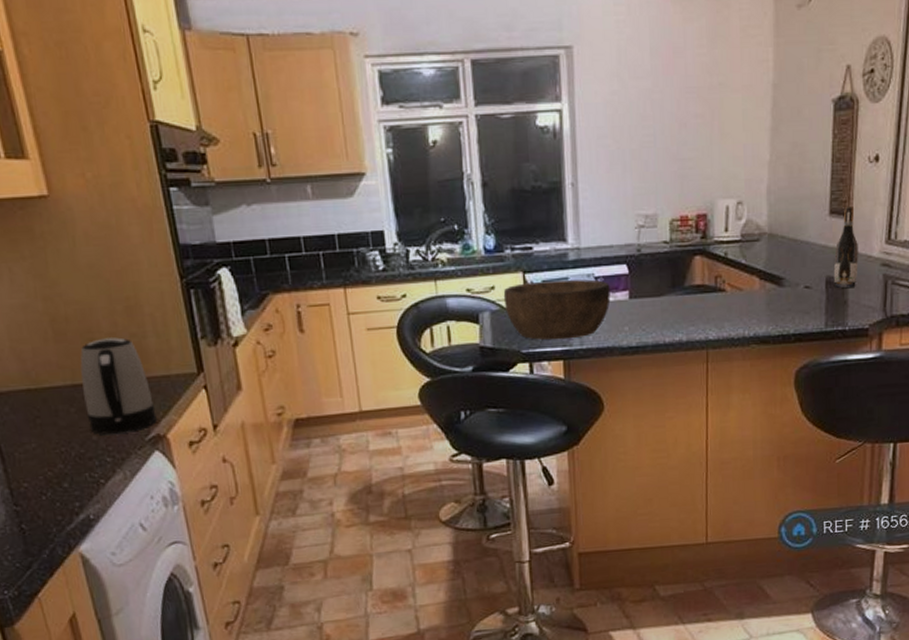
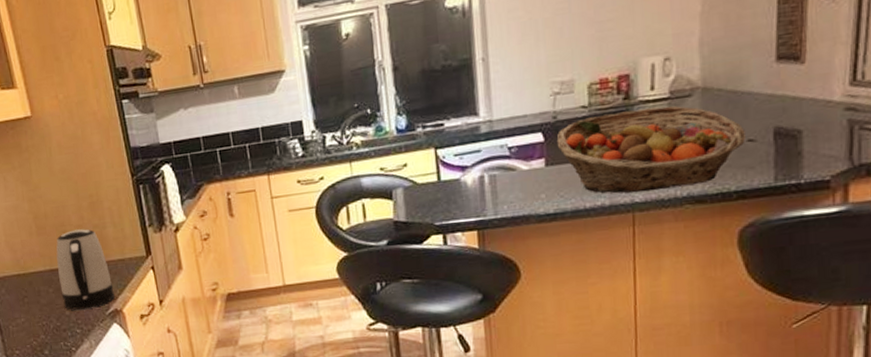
bowl: present [503,279,611,340] -> none [415,150,526,212]
fruit basket: none [640,248,803,331] -> present [556,106,745,194]
wine bottle: present [833,205,858,288] -> none [783,48,815,139]

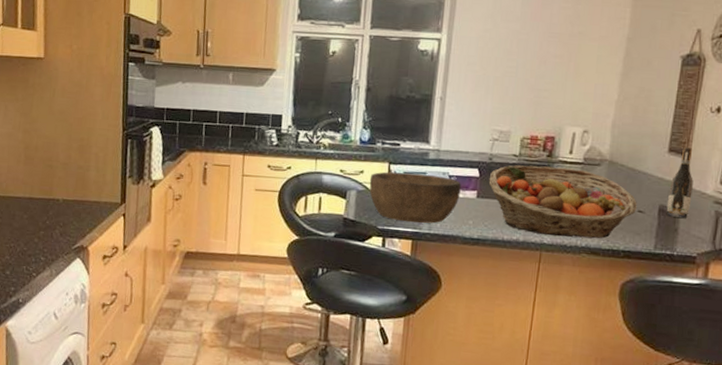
kettle: present [56,229,115,310] -> none [34,166,85,240]
bowl: none [415,150,526,212] -> present [369,171,461,224]
wine bottle: none [783,48,815,139] -> present [666,146,693,218]

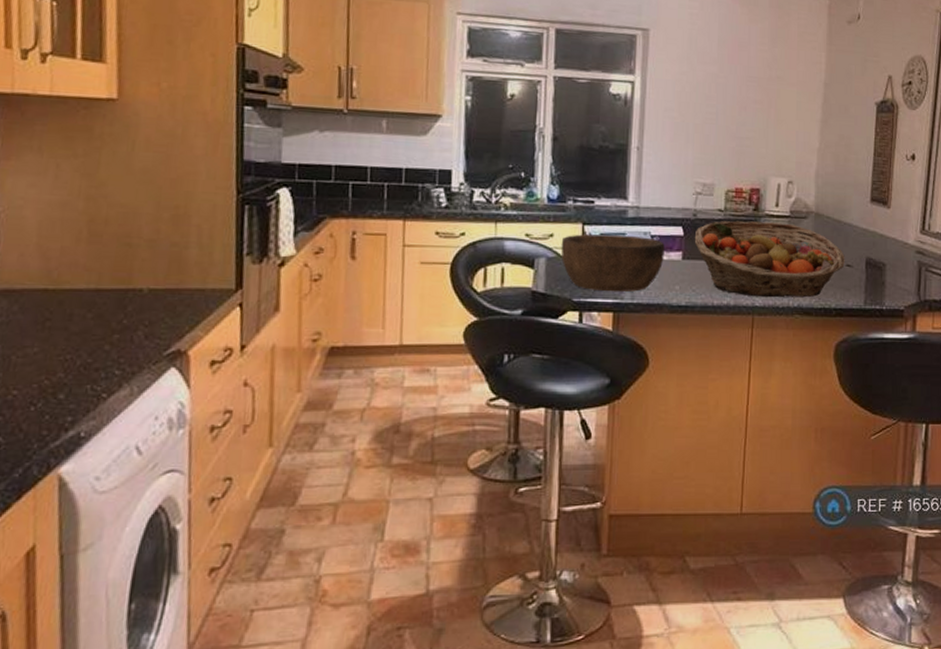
wine bottle: present [666,146,693,218] -> none [873,195,896,270]

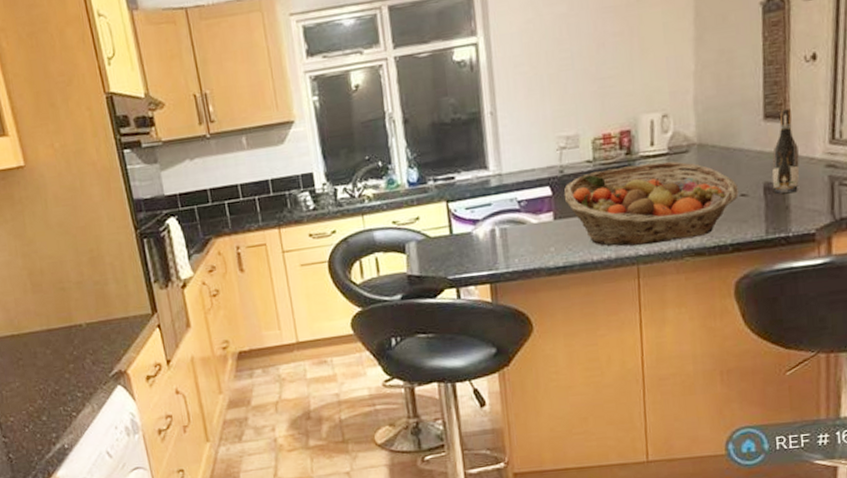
bowl: present [561,233,665,292] -> none [428,203,535,266]
wine bottle: none [873,195,896,270] -> present [771,107,800,194]

